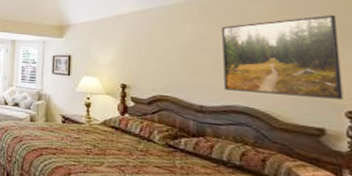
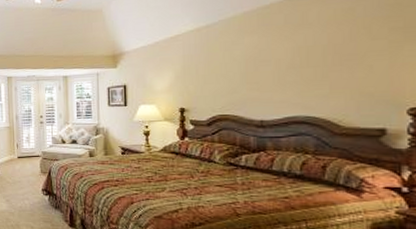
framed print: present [222,14,344,100] -> none [283,8,406,102]

